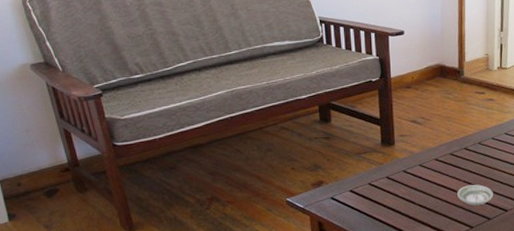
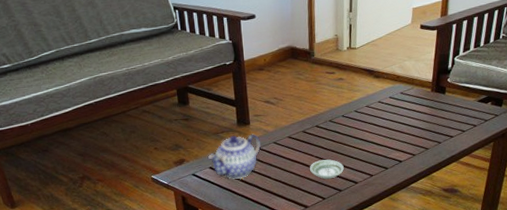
teapot: none [348,155,406,205] -> present [207,134,261,180]

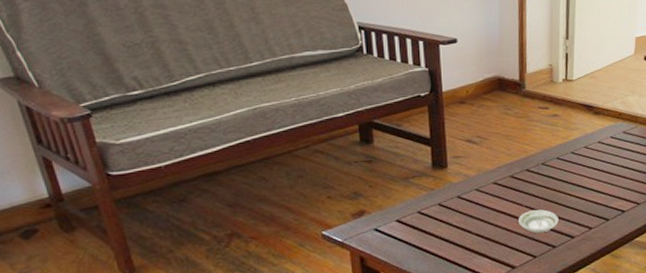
teapot: present [207,134,261,180] -> none [394,179,461,235]

